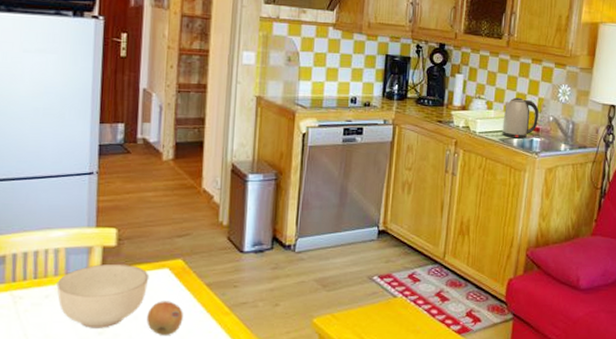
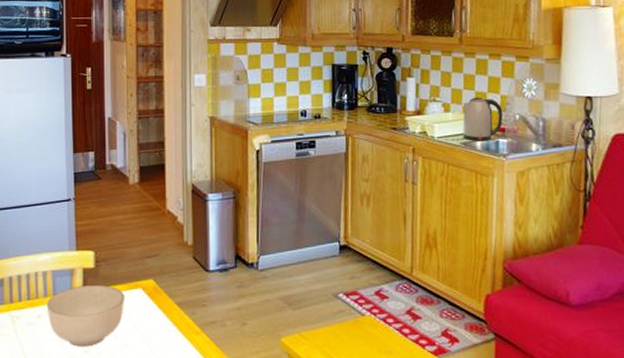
fruit: present [147,301,183,335] -> none [126,320,158,354]

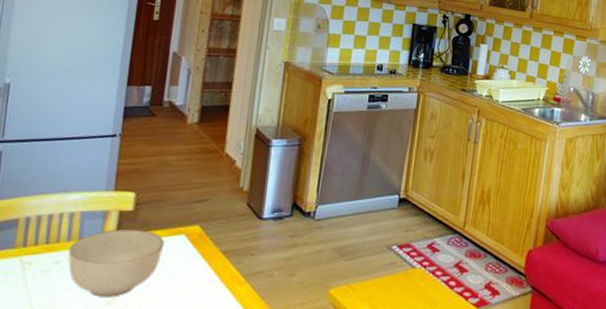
kettle: present [463,97,503,141] -> none [524,68,560,109]

